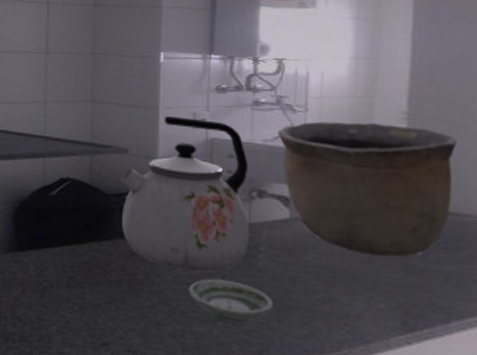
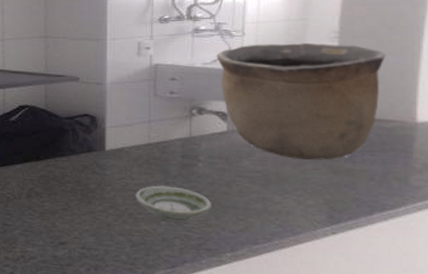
kettle: present [121,116,250,272] -> none [73,47,191,180]

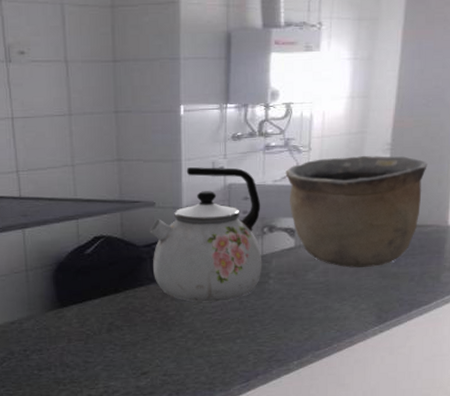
kettle: none [73,47,191,180] -> present [150,167,262,302]
saucer: present [136,185,211,222] -> none [213,305,281,339]

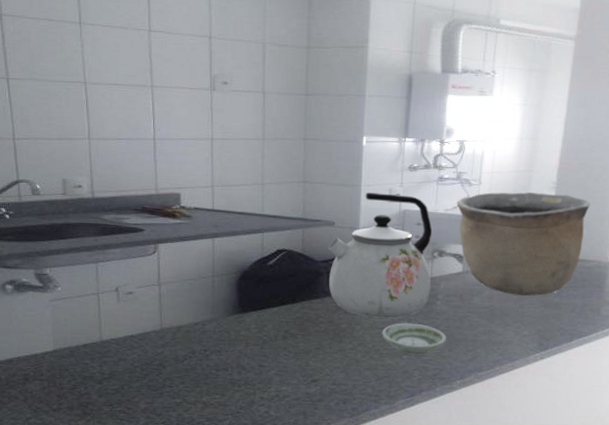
saucer: none [213,305,281,339] -> present [382,323,446,355]

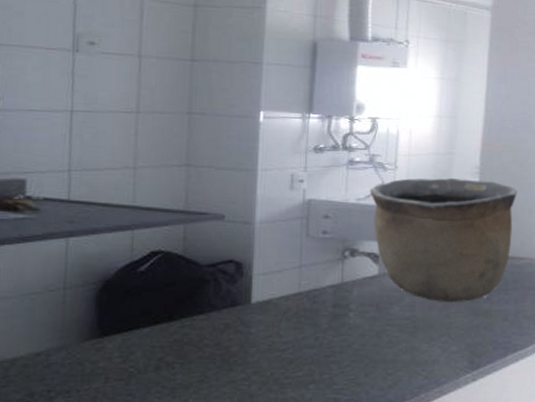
kettle: present [328,193,433,318] -> none [216,179,343,337]
saucer: present [382,323,446,355] -> none [283,342,361,384]

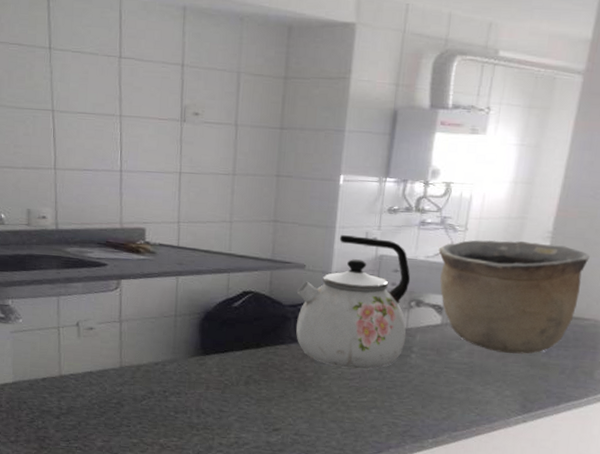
kettle: none [216,179,343,337] -> present [295,235,411,369]

